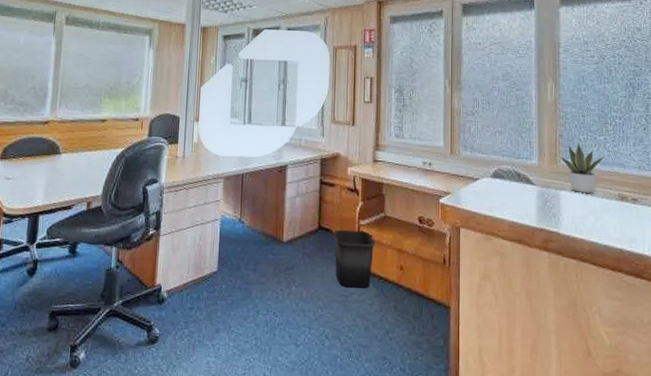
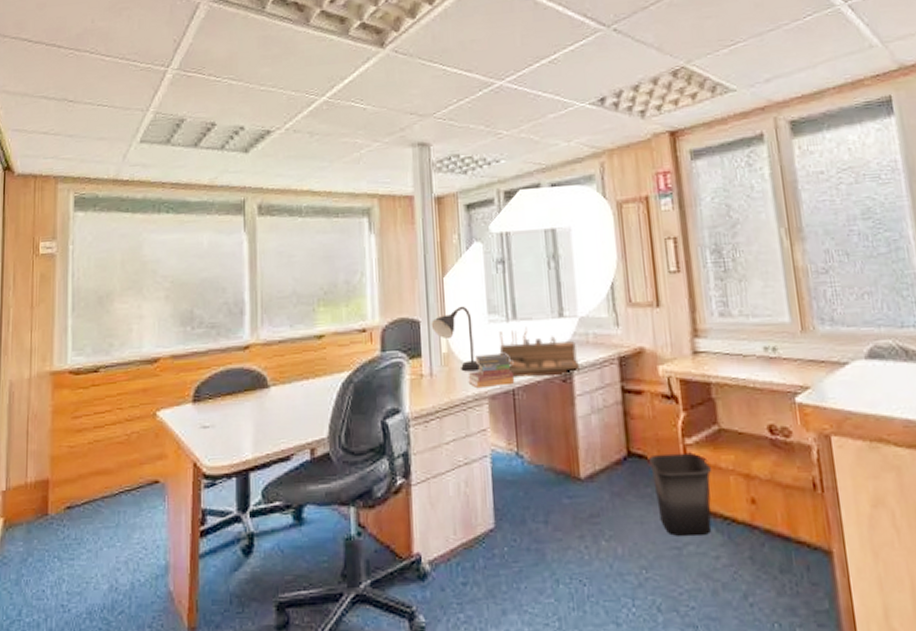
desk lamp: none [187,109,220,158] -> present [431,306,480,372]
books: none [210,146,245,171] -> present [468,354,515,389]
desk organizer: none [235,130,293,168] -> present [499,327,581,377]

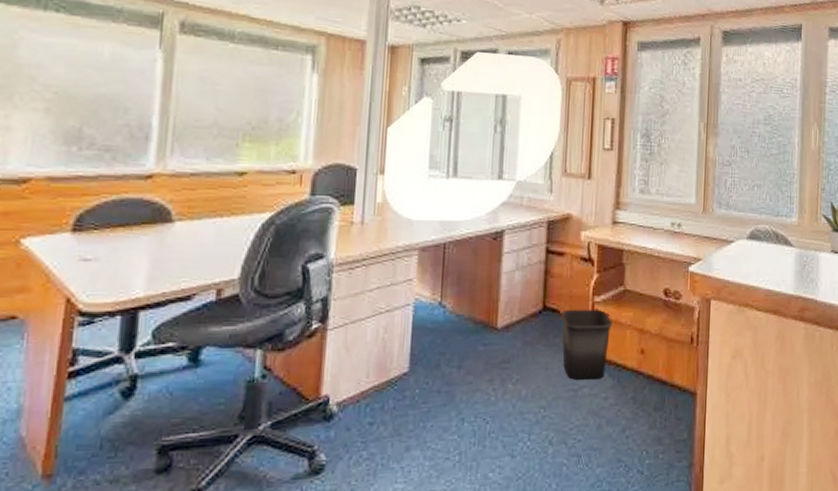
desk lamp: present [431,306,480,372] -> none [368,158,414,223]
books: present [468,354,515,389] -> none [400,208,448,240]
desk organizer: present [499,327,581,377] -> none [435,185,512,234]

